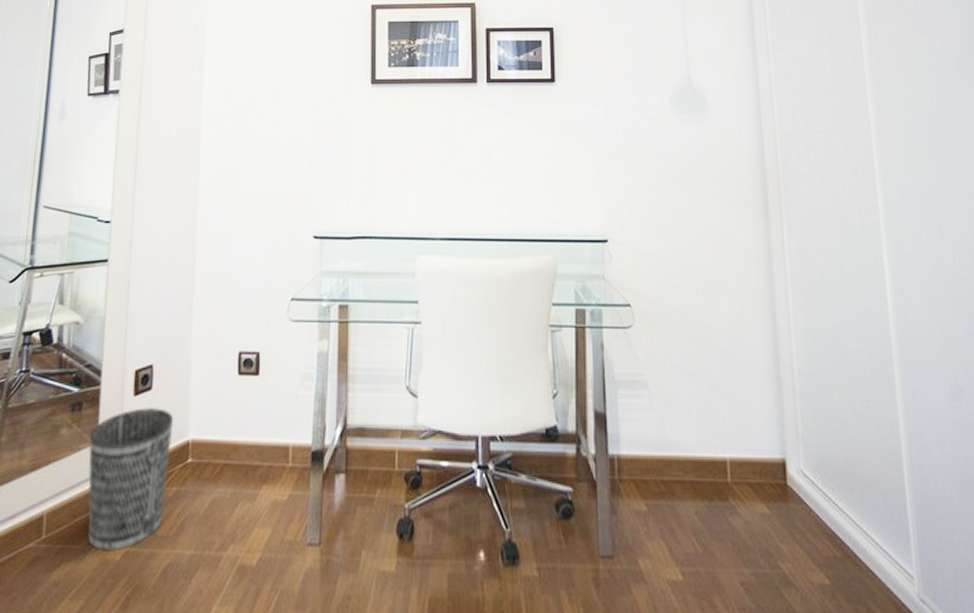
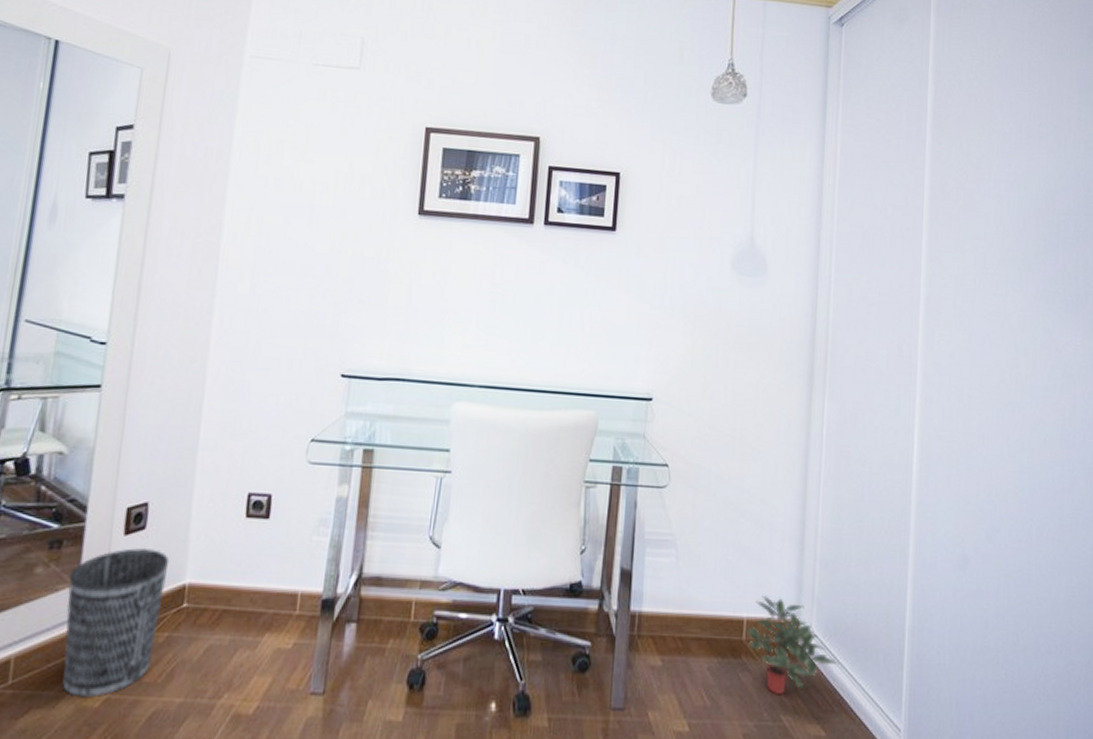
potted plant: none [730,435,835,539] -> present [746,596,839,694]

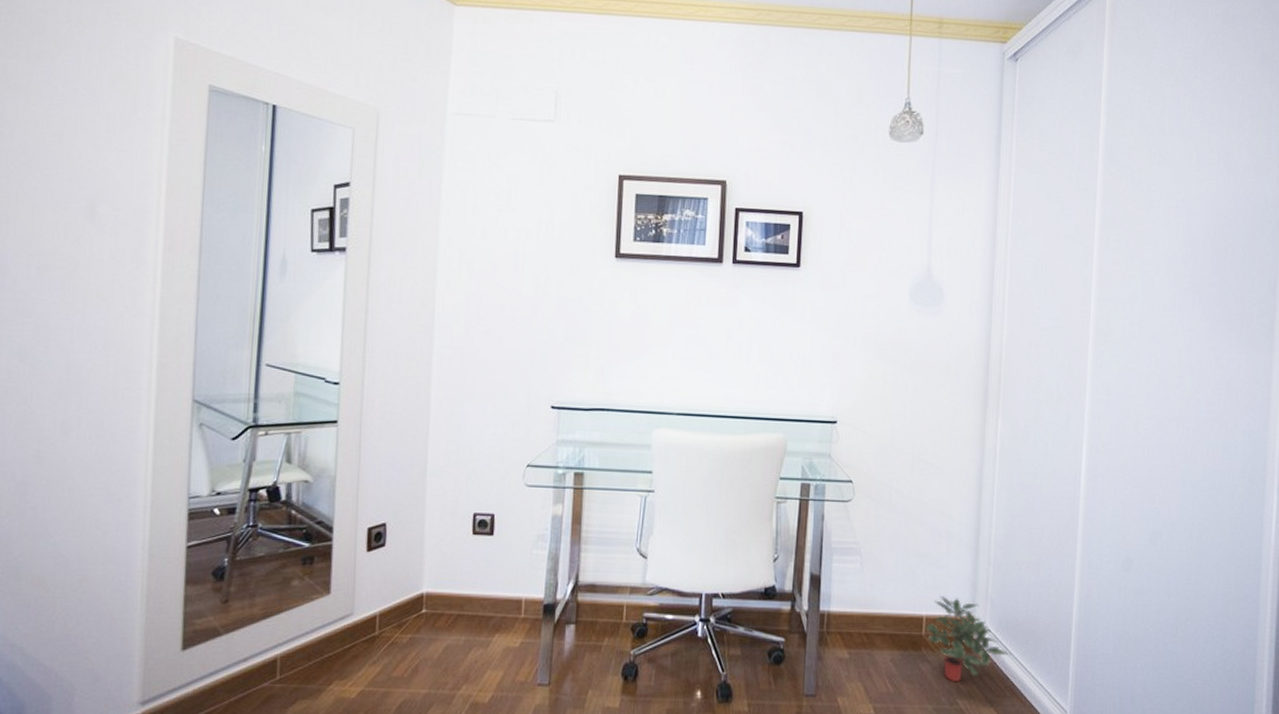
wastebasket: present [62,547,170,698] -> none [321,562,408,690]

